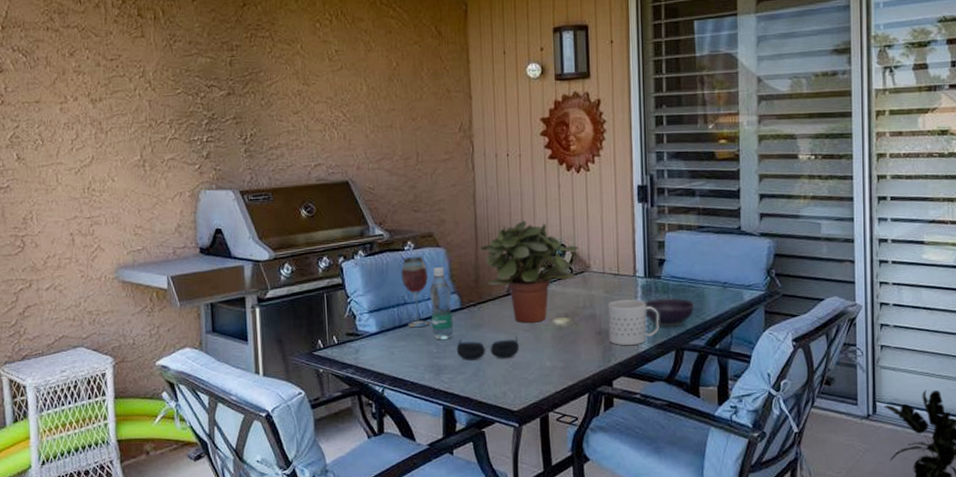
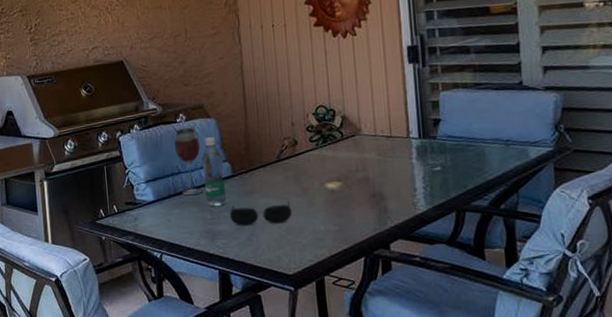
potted plant: present [480,221,579,323] -> none [249,88,349,188]
mug: present [607,299,660,346] -> none [381,161,438,209]
bowl: present [645,297,695,327] -> none [420,157,475,188]

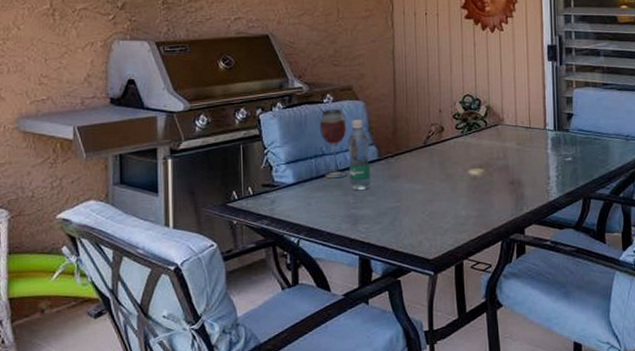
sunglasses: present [229,200,292,226] -> none [373,185,435,211]

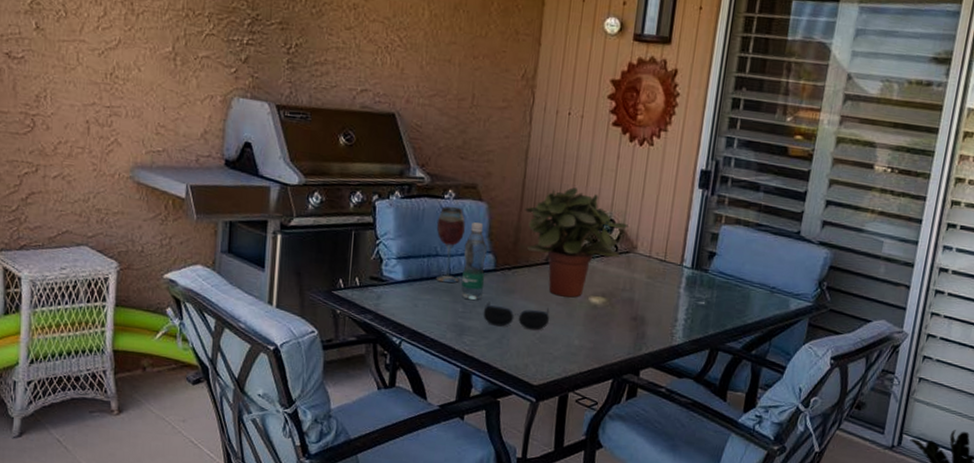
sunglasses: none [373,185,435,211] -> present [483,301,550,330]
potted plant: none [399,76,493,174] -> present [525,187,629,298]

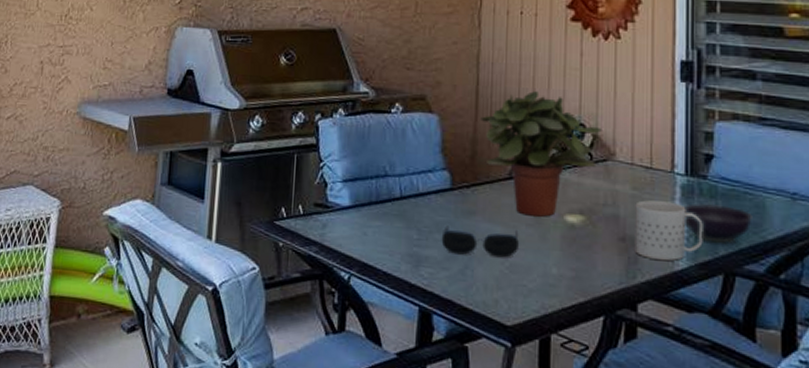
wineglass: present [435,206,466,284] -> none [384,121,416,207]
bottle: present [461,222,487,301] -> none [415,137,441,226]
mug: none [643,287,700,338] -> present [634,200,703,262]
bowl: none [685,292,739,325] -> present [685,203,752,243]

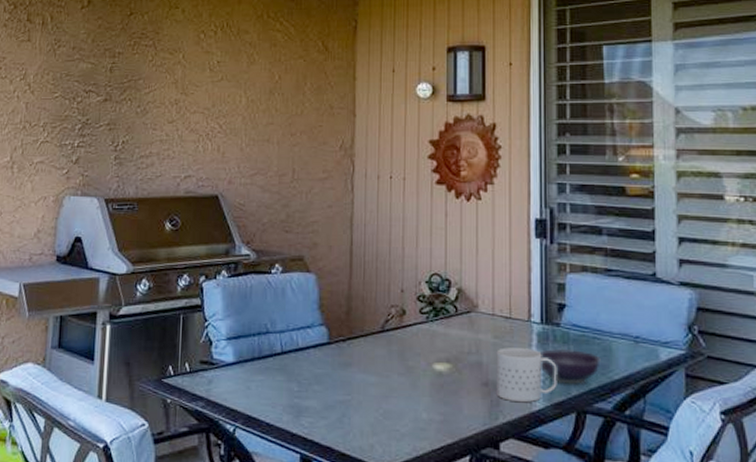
sunglasses: present [441,225,519,258] -> none [320,377,391,406]
potted plant: present [481,91,602,217] -> none [355,250,466,366]

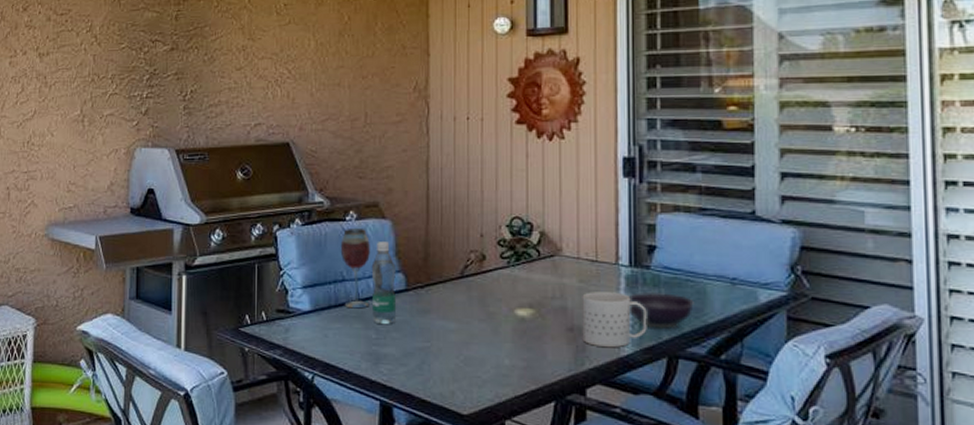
wineglass: none [265,281,295,361] -> present [340,229,371,309]
bottle: none [295,295,319,378] -> present [371,242,397,325]

